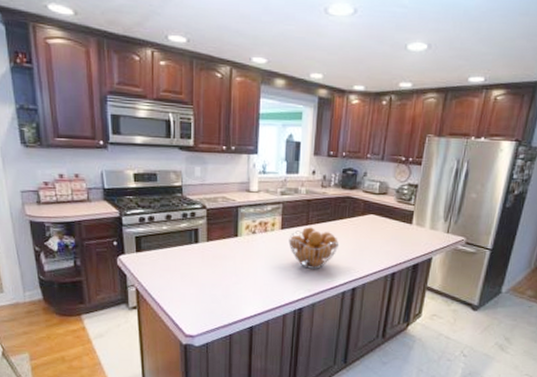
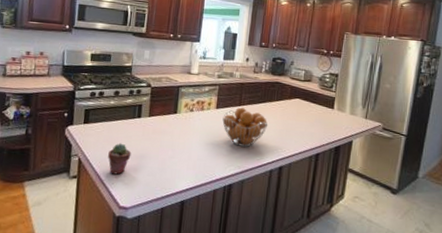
potted succulent: none [167,271,192,304] -> present [108,143,132,175]

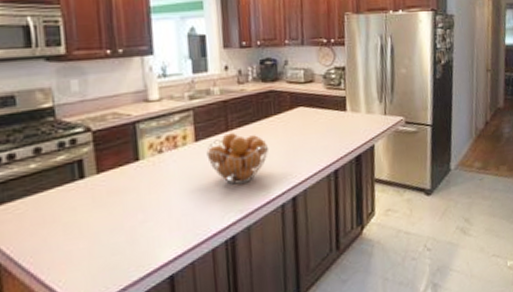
potted succulent: present [108,143,132,175] -> none [43,220,81,269]

